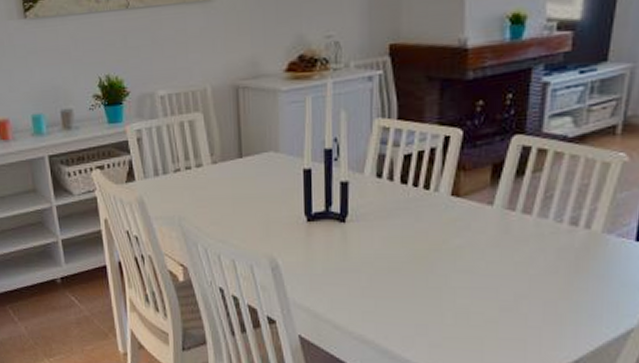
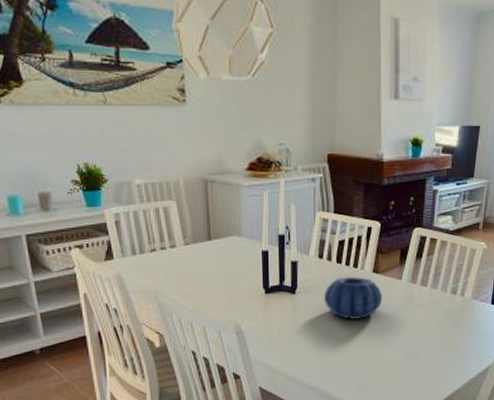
decorative bowl: none [384,201,466,256] -> present [324,277,383,319]

